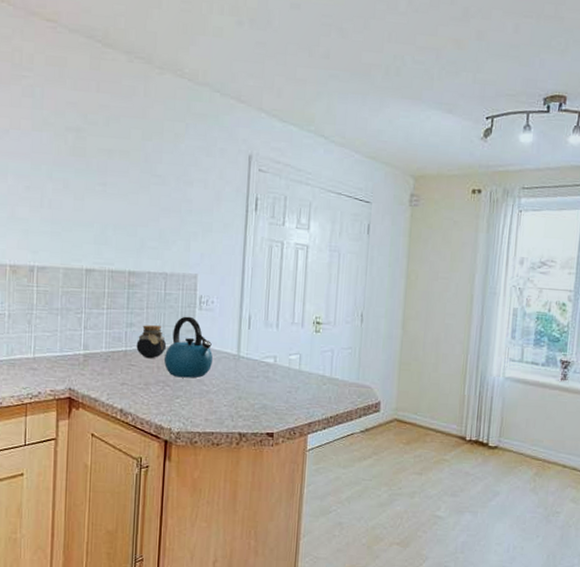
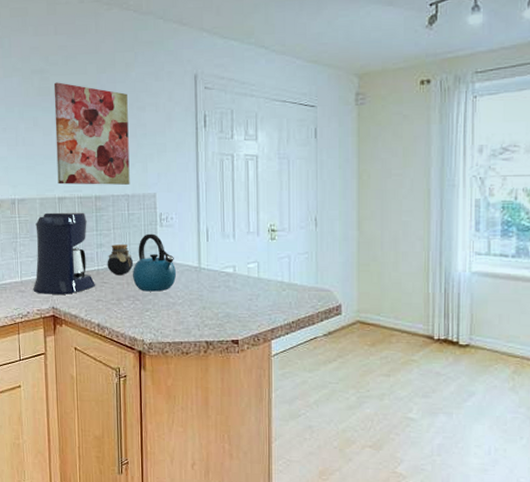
coffee maker: none [47,284,121,376] -> present [33,212,95,295]
wall art: none [86,143,174,262] -> present [53,82,130,185]

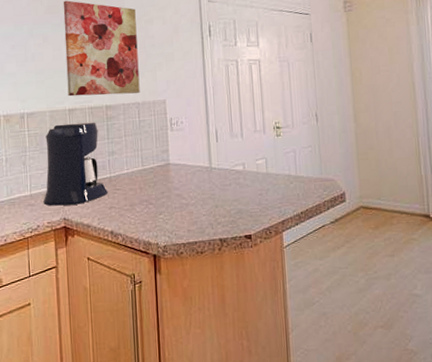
jar: present [107,245,134,276] -> none [119,150,146,182]
kettle: present [133,233,177,292] -> none [145,138,189,195]

